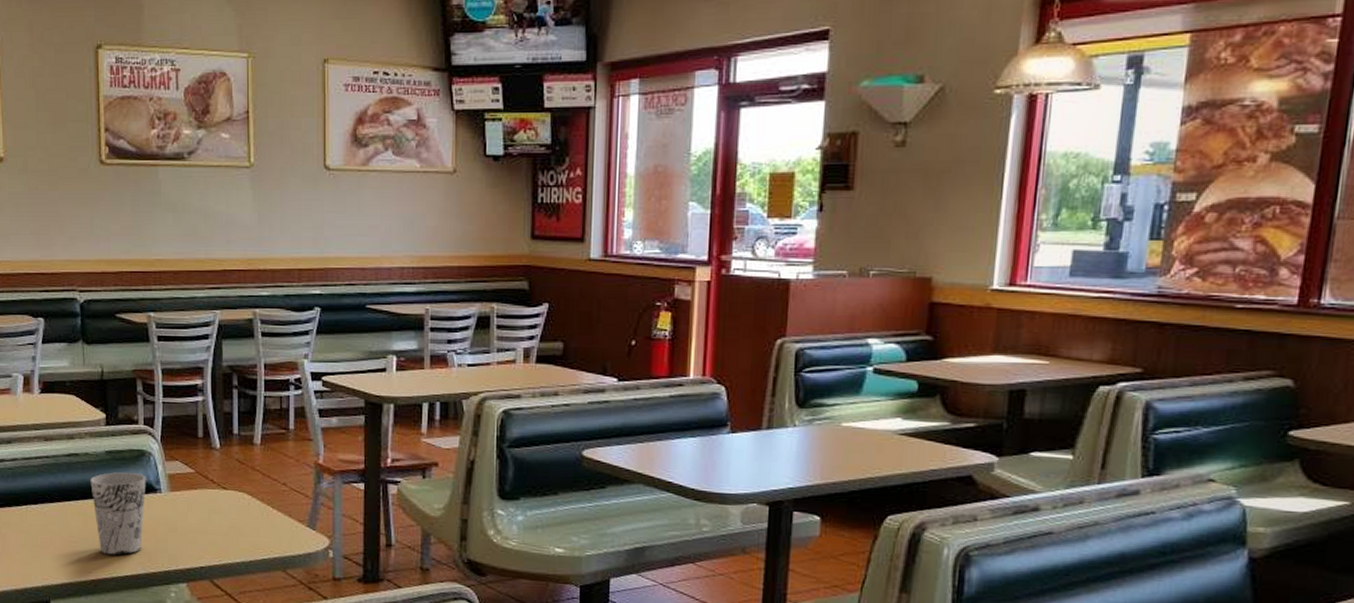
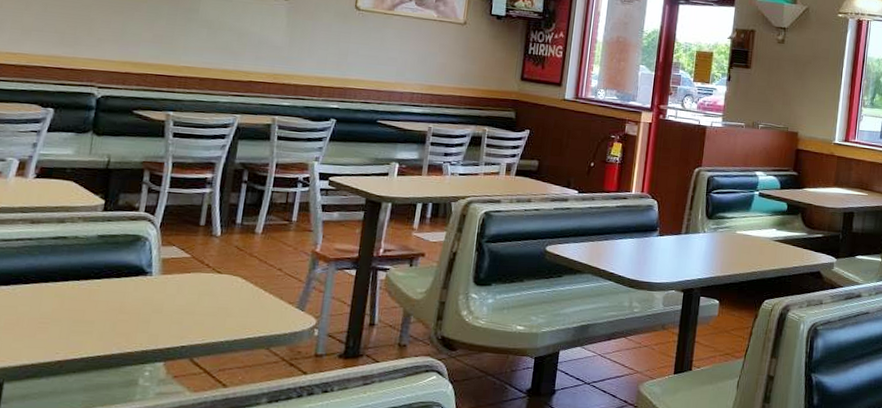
cup: present [90,472,146,556] -> none [73,255,138,336]

